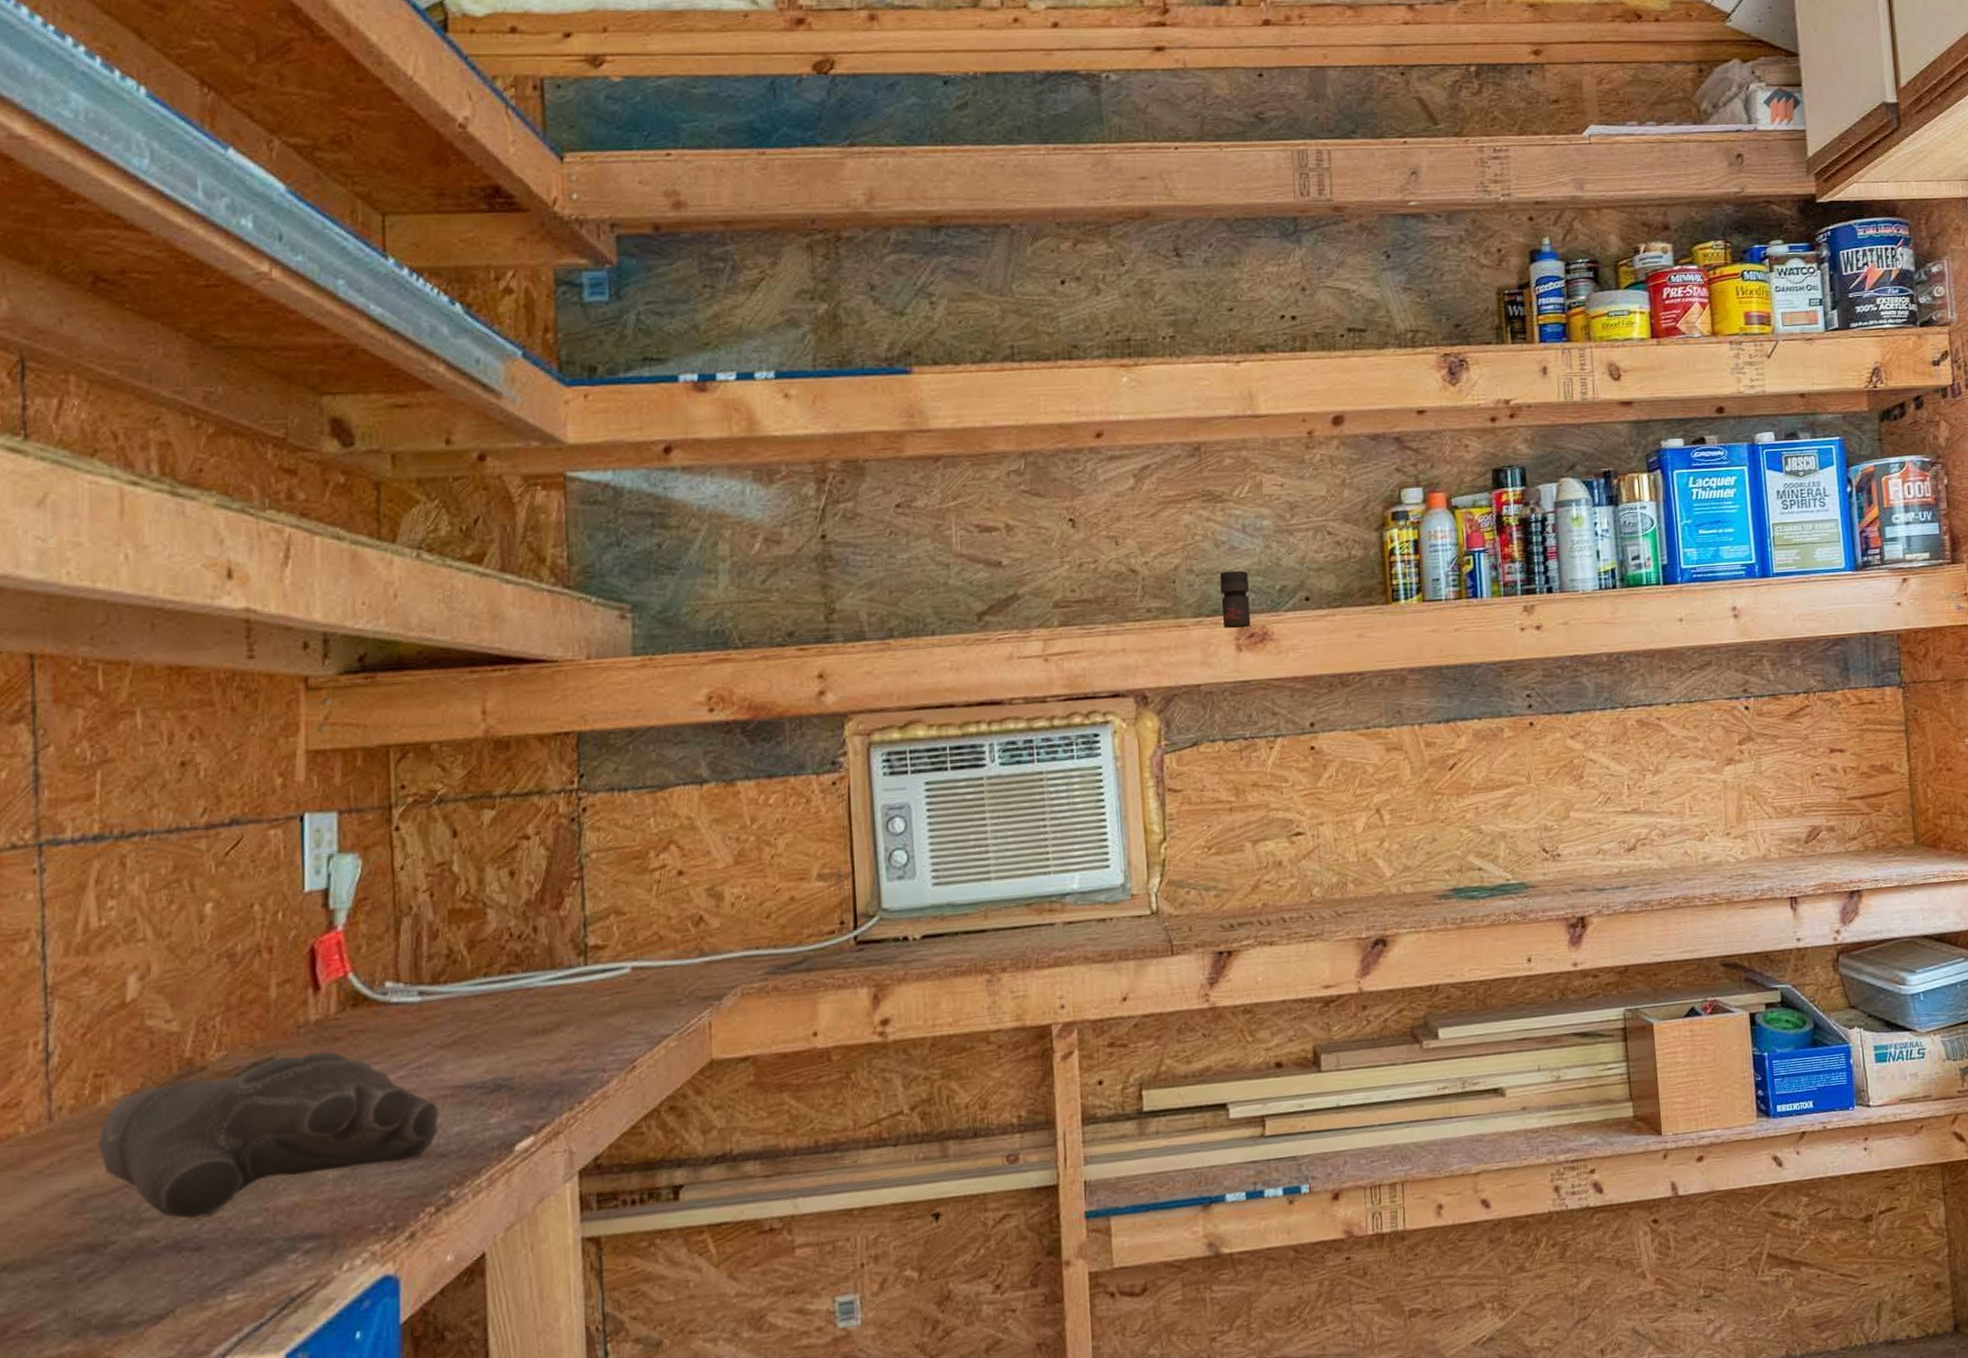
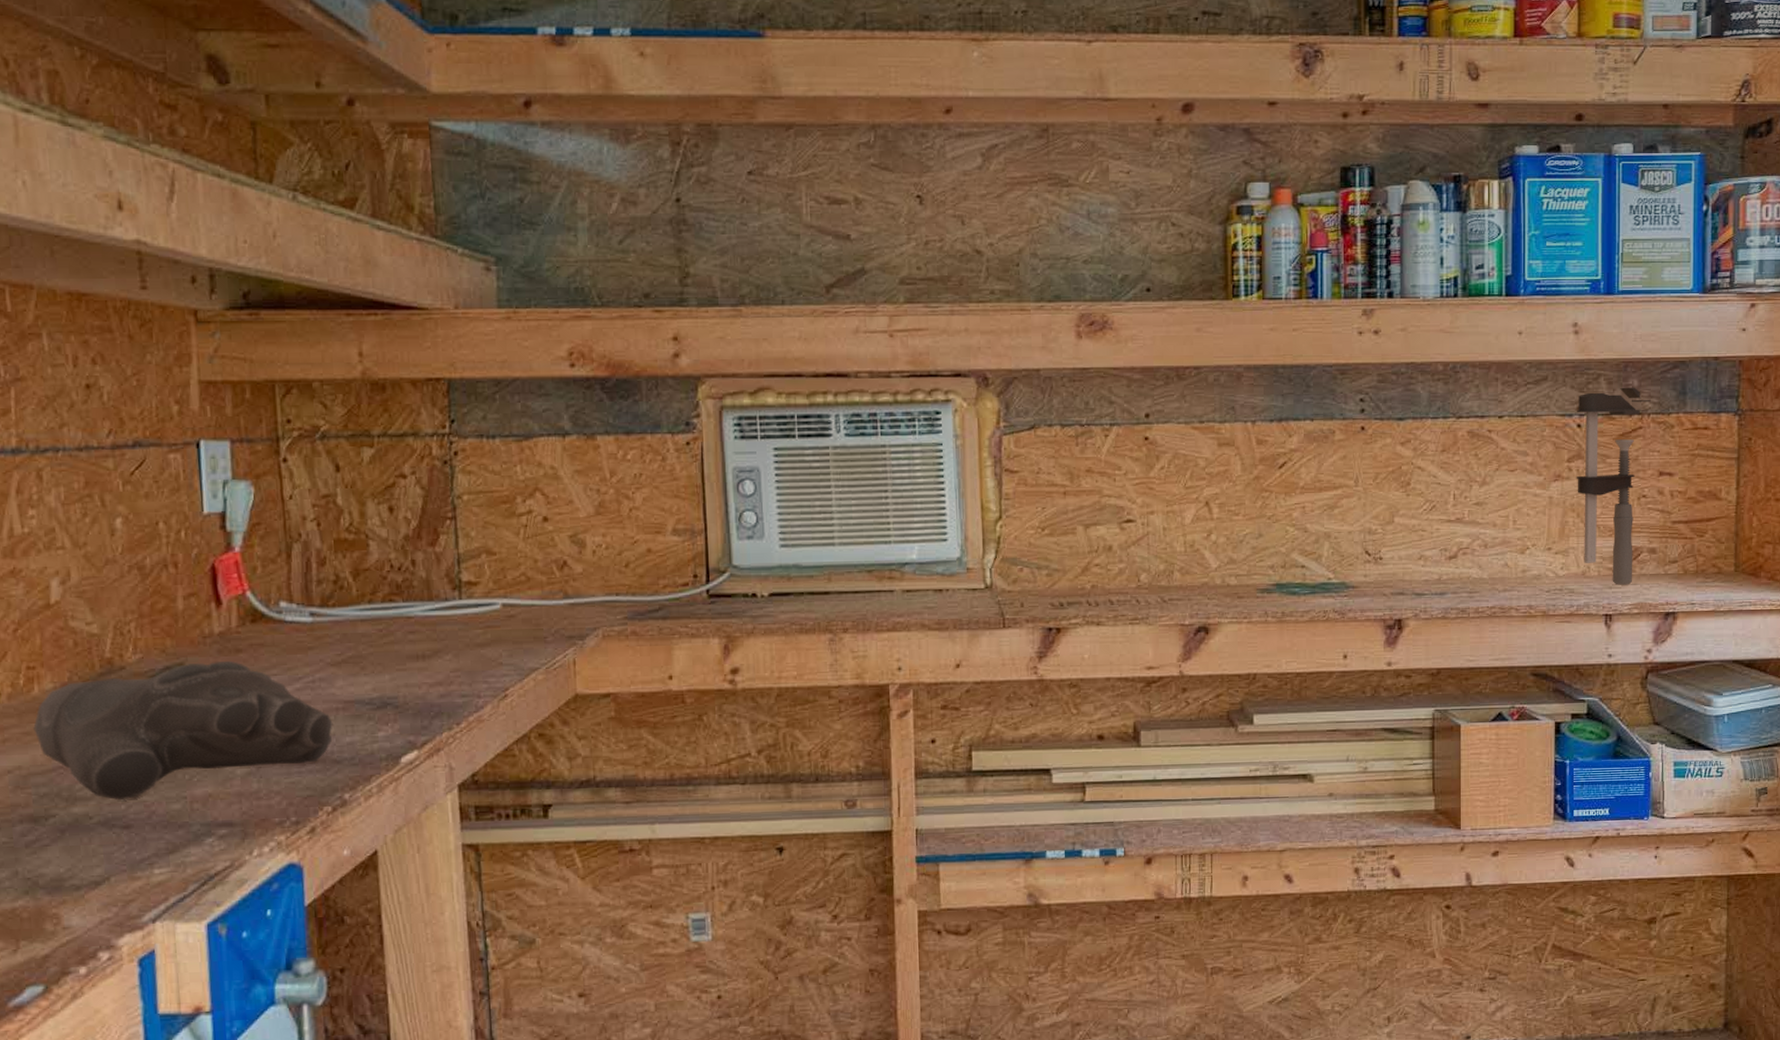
jar: present [1219,570,1251,629] -> none [1063,257,1092,316]
clamp: none [1742,666,1815,867] -> present [1576,387,1651,585]

